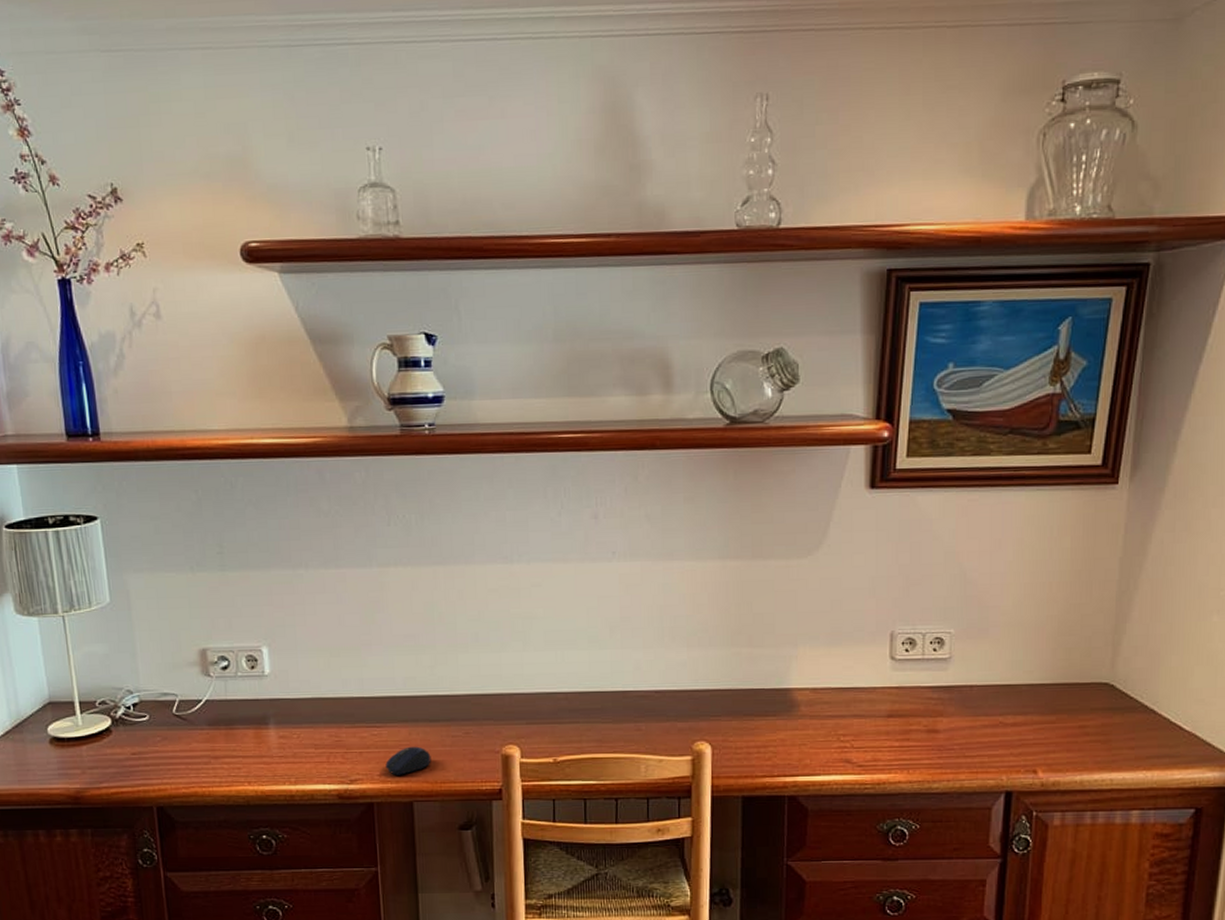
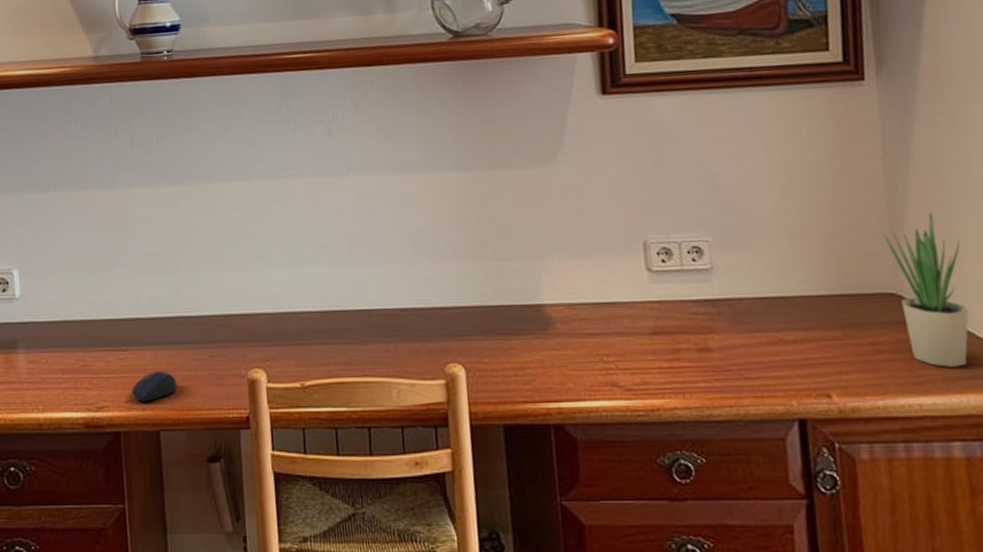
potted plant: none [1108,610,1174,748] -> present [882,212,969,367]

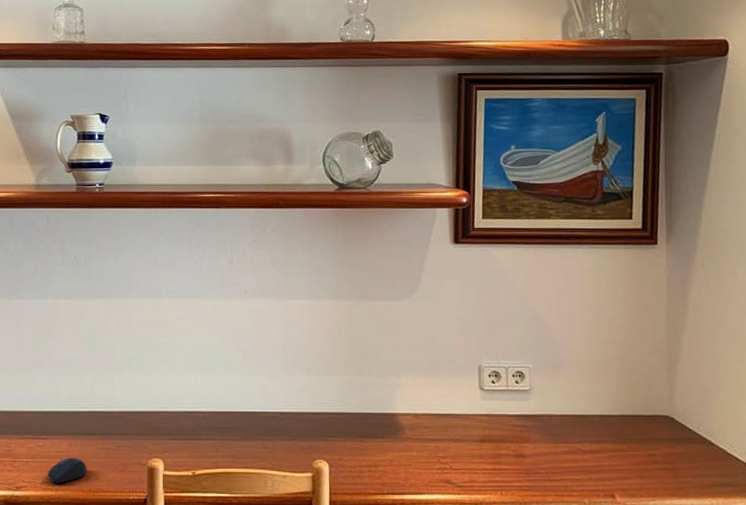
potted plant: present [882,212,969,367] -> none [662,352,722,476]

